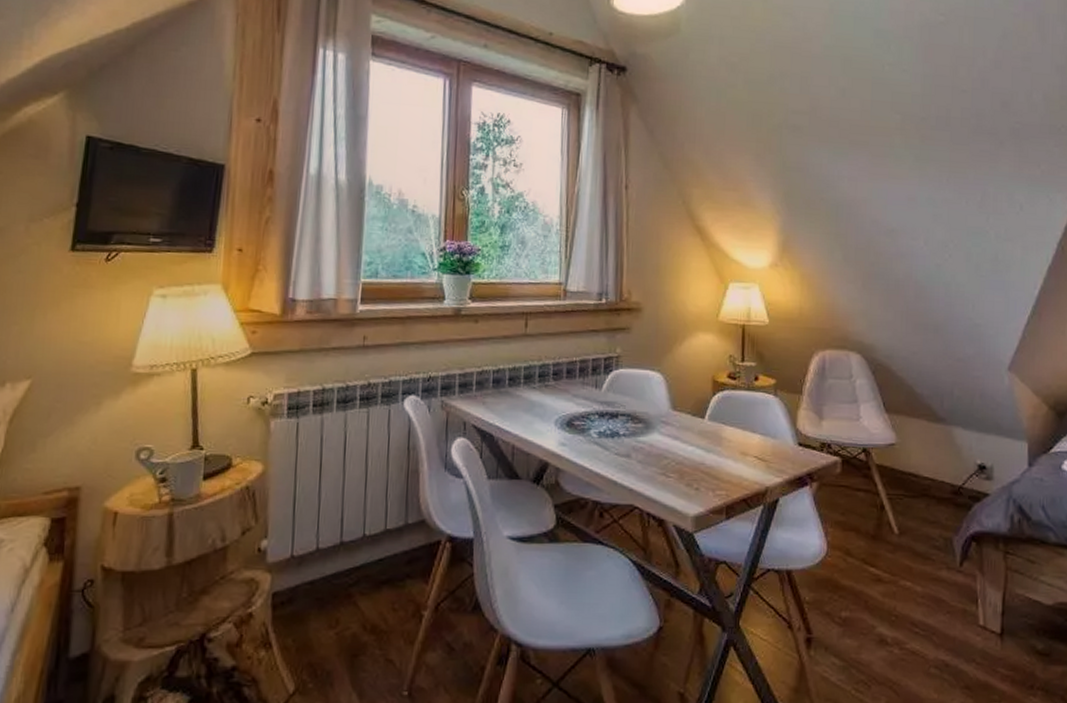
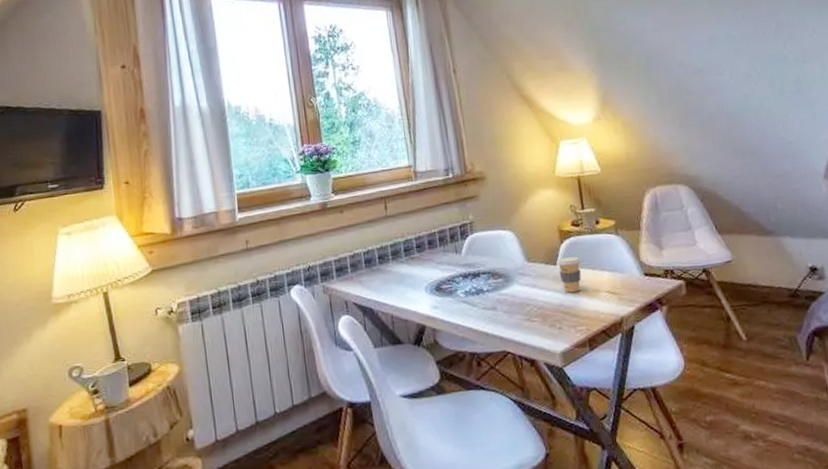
coffee cup: none [705,411,733,452] -> present [556,256,582,293]

